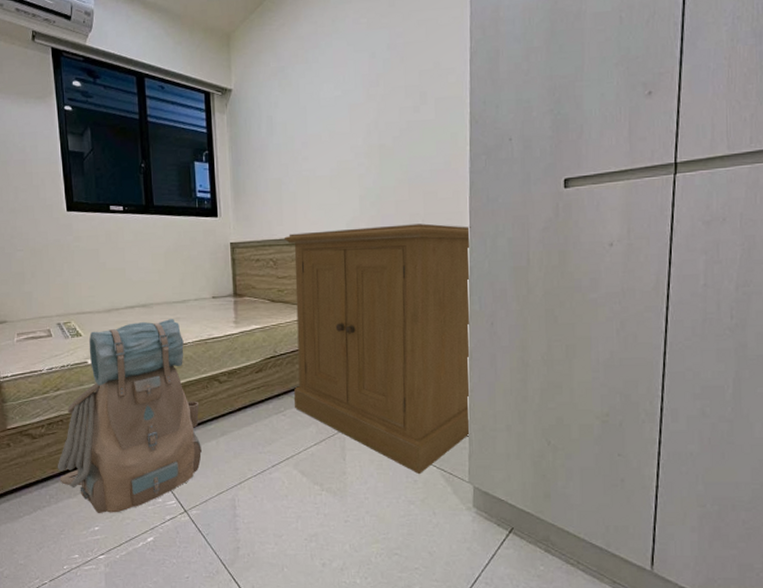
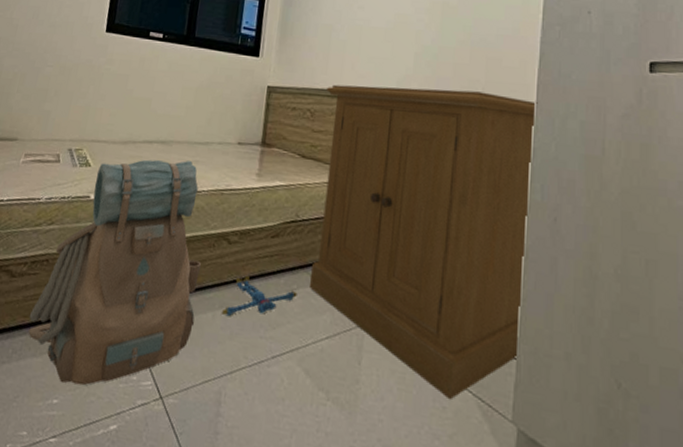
plush toy: none [223,406,285,441] -> present [221,275,297,317]

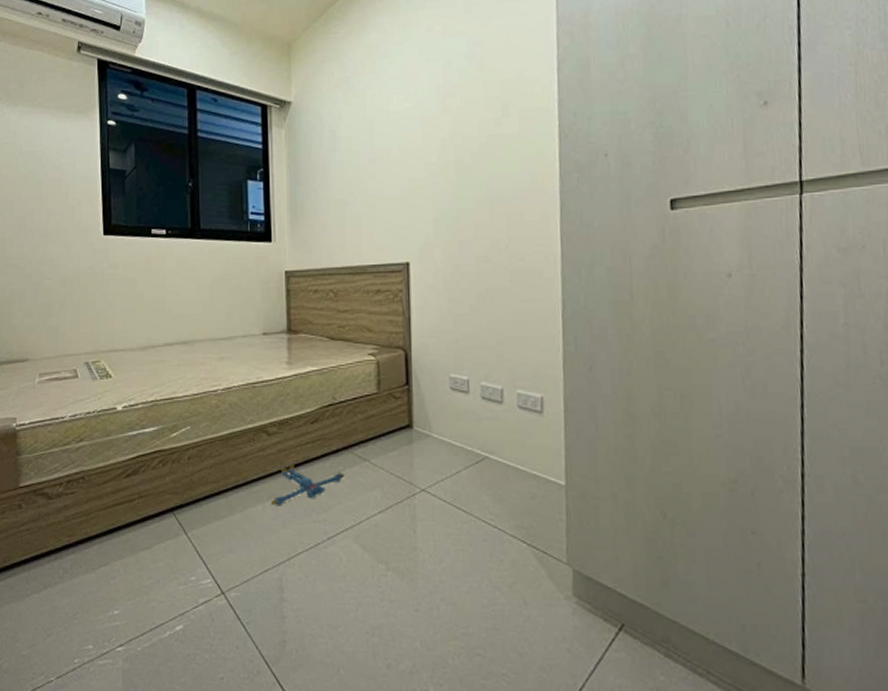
backpack: present [28,159,201,386] -> none [74,358,246,594]
cabinet: present [310,84,538,400] -> none [347,250,569,553]

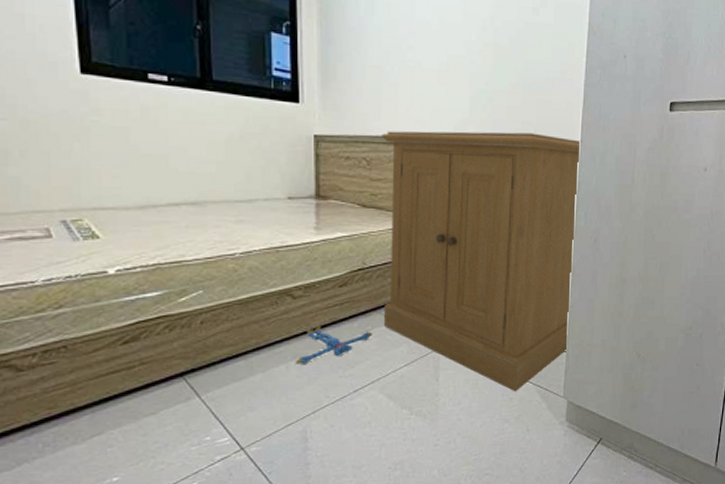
cabinet: none [347,250,569,553] -> present [382,131,582,392]

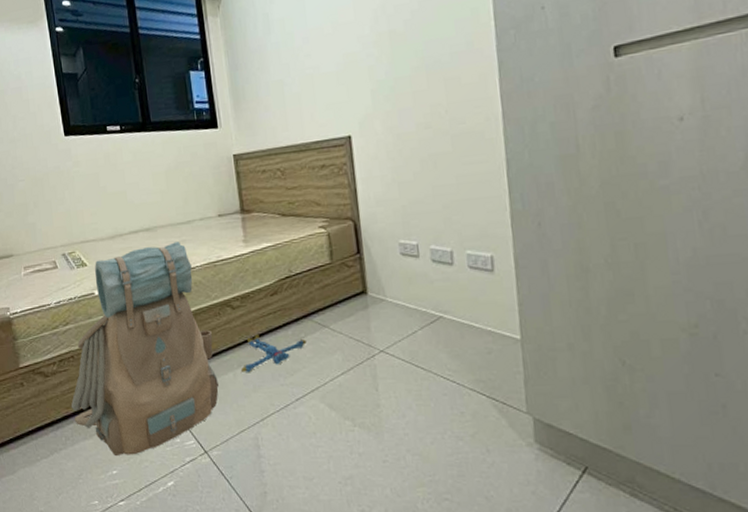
backpack: none [56,221,268,462] -> present [71,242,220,457]
cabinet: present [382,131,582,392] -> none [291,113,525,406]

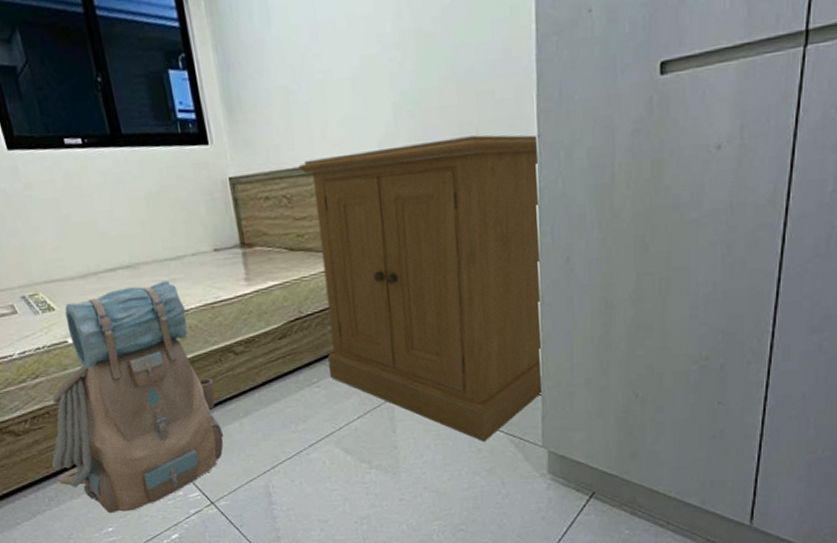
plush toy: present [240,334,307,373] -> none [247,380,320,422]
cabinet: none [291,113,525,406] -> present [299,135,545,443]

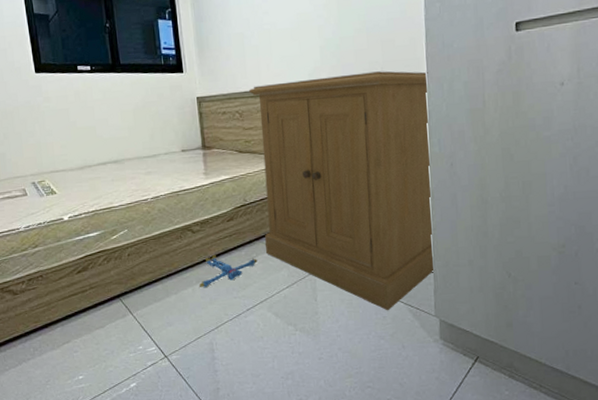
backpack: present [51,281,224,514] -> none [39,173,180,364]
plush toy: none [247,380,320,422] -> present [198,254,258,288]

